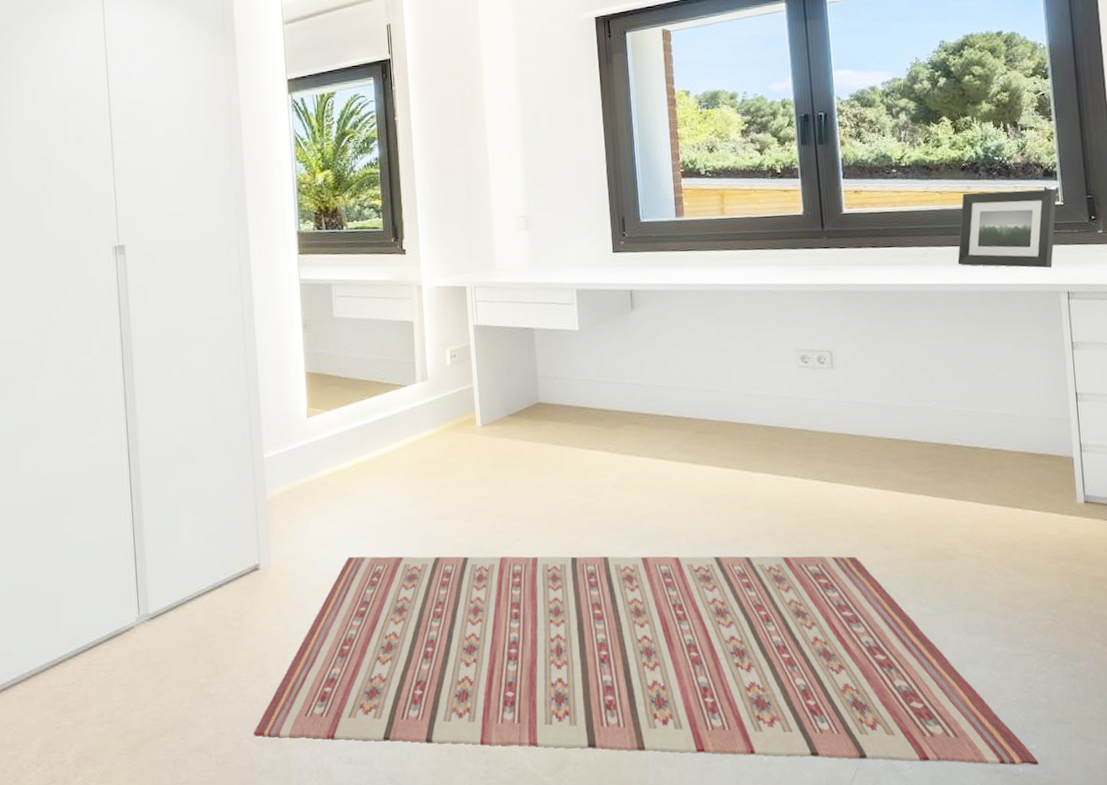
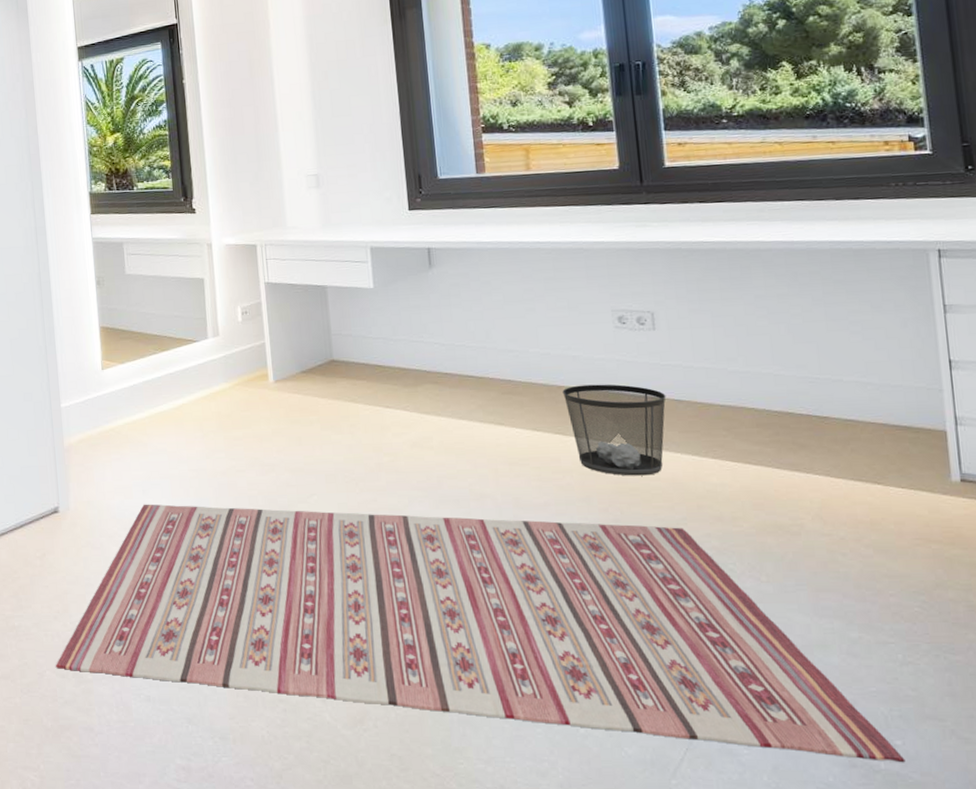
waste bin: none [751,421,842,509] -> present [562,384,666,476]
picture frame: present [957,189,1057,268] -> none [801,137,924,224]

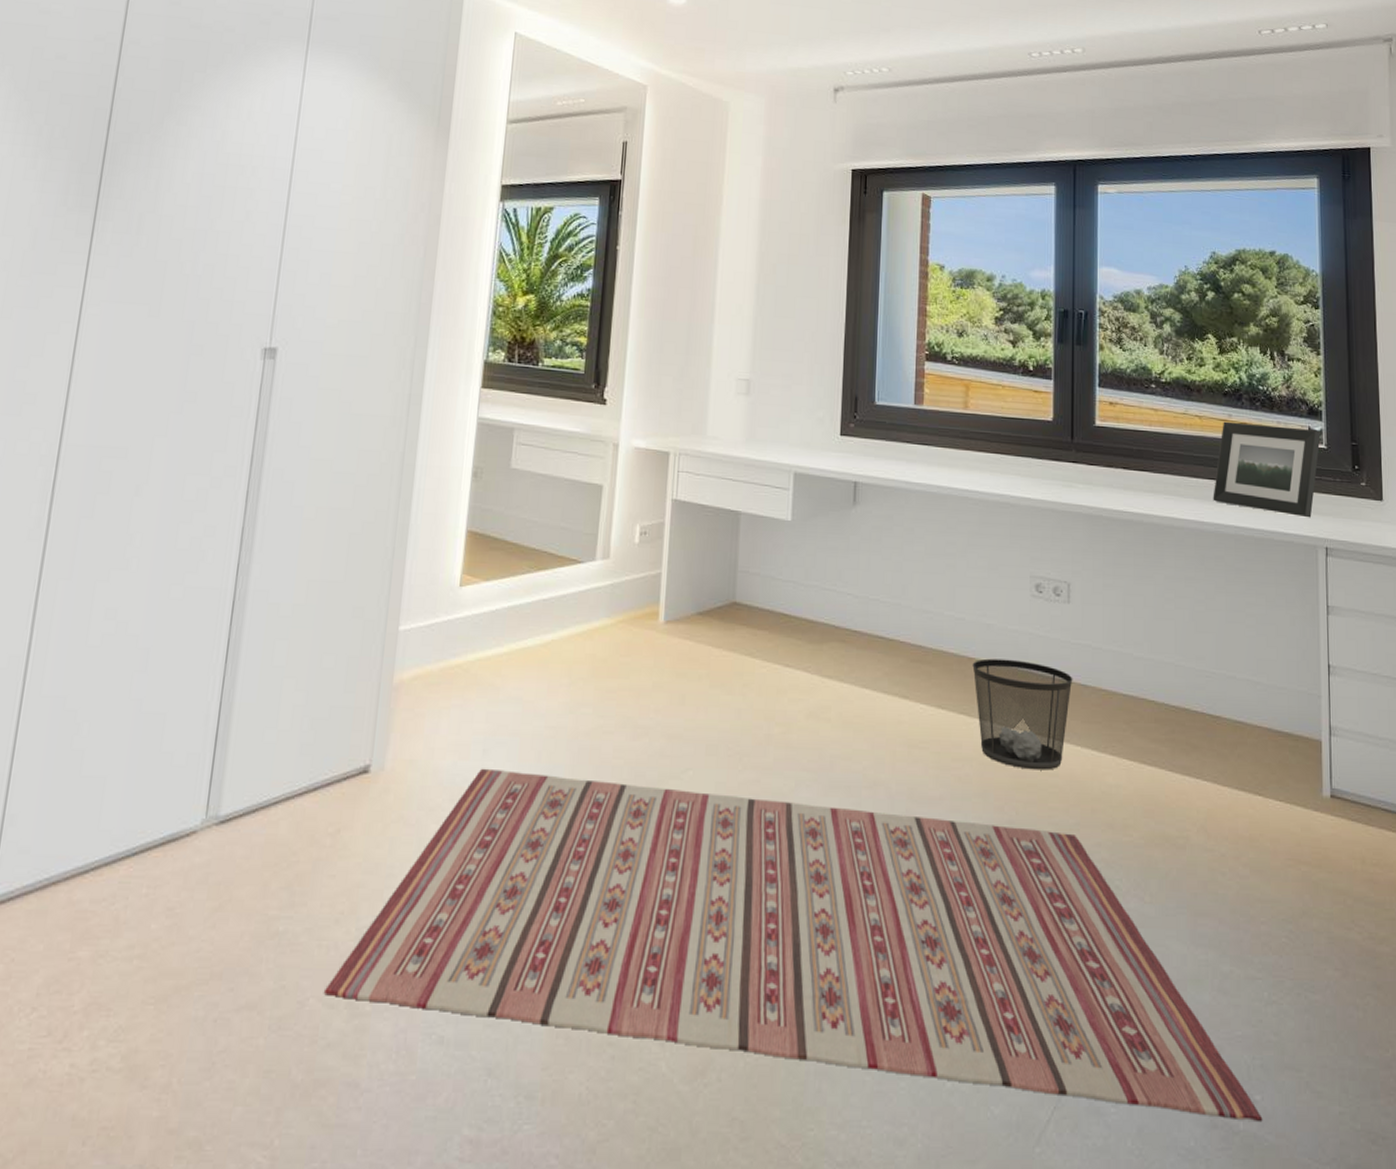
picture frame: none [801,137,924,224] -> present [1213,421,1321,518]

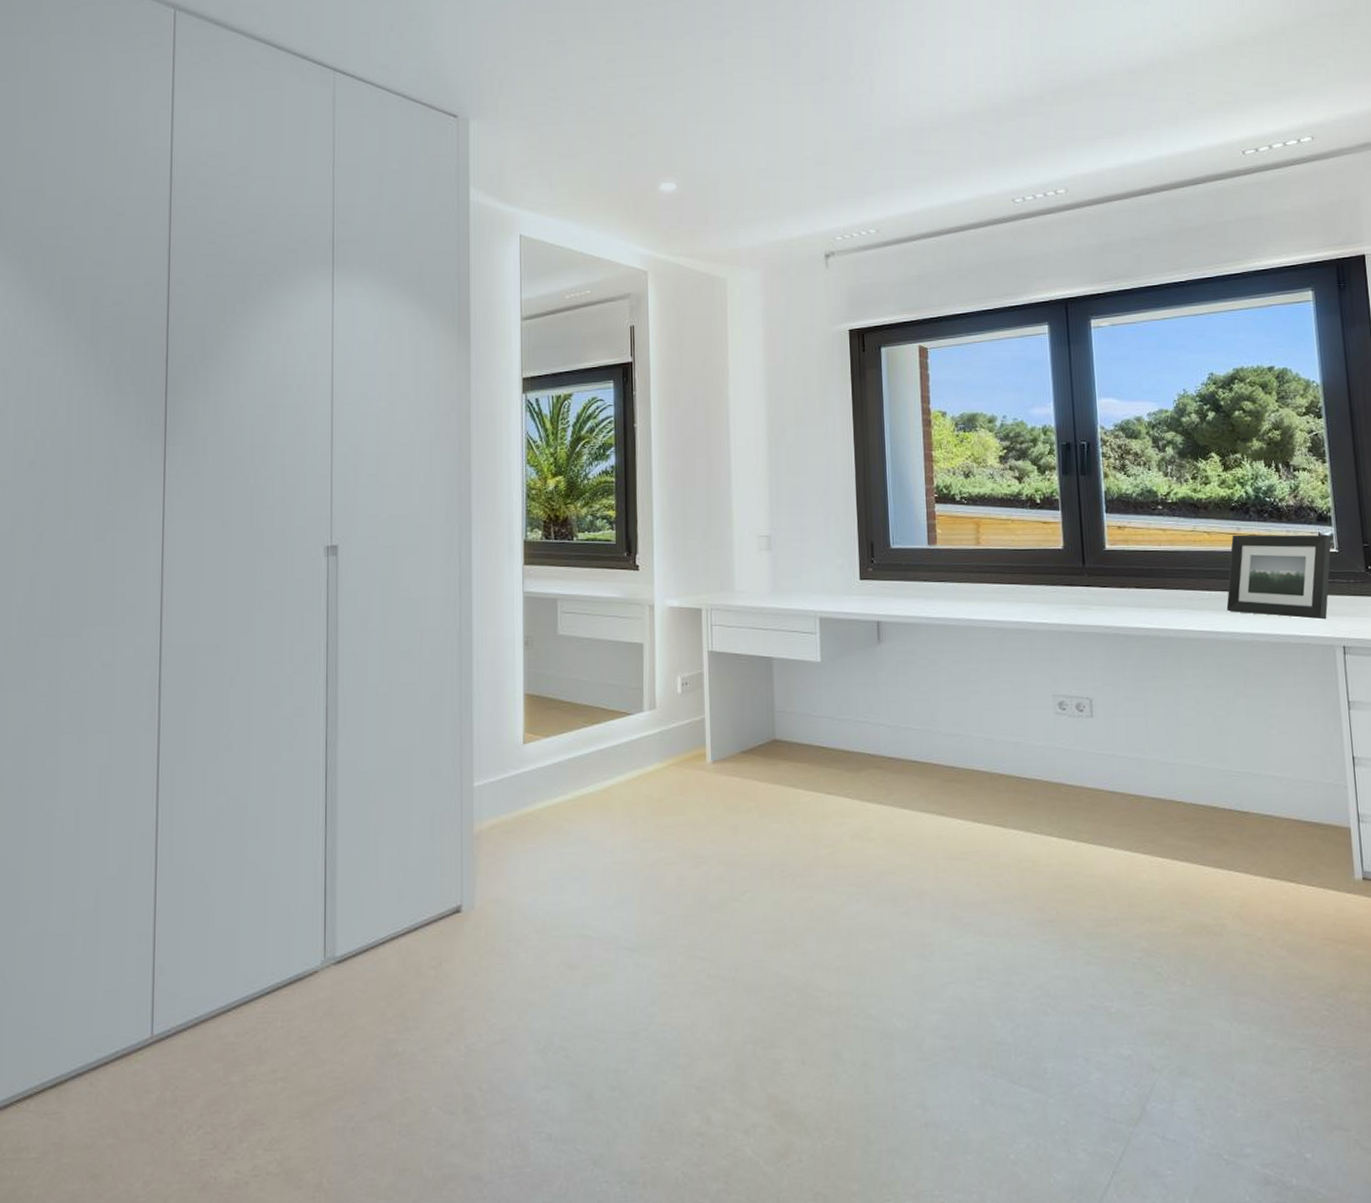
rug: present [324,768,1263,1123] -> none [444,902,1315,1178]
waste bin: present [972,658,1073,770] -> none [1003,773,1102,872]

